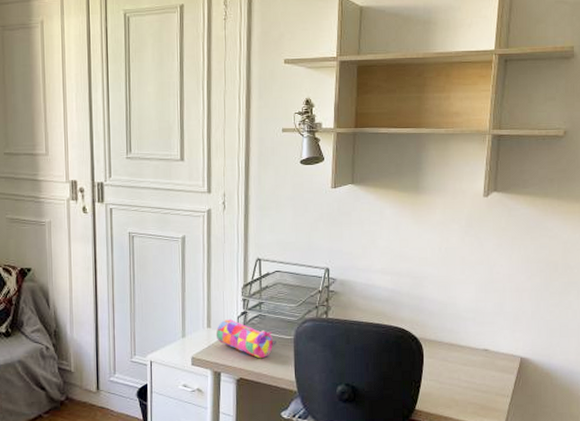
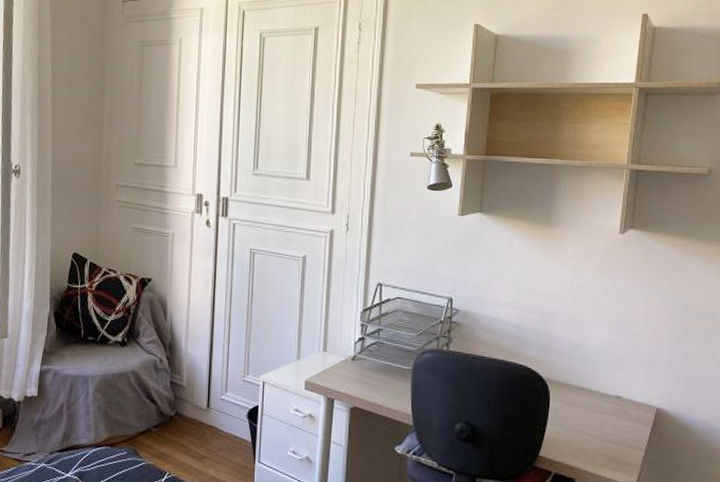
pencil case: present [215,318,276,359] -> none [331,343,394,388]

